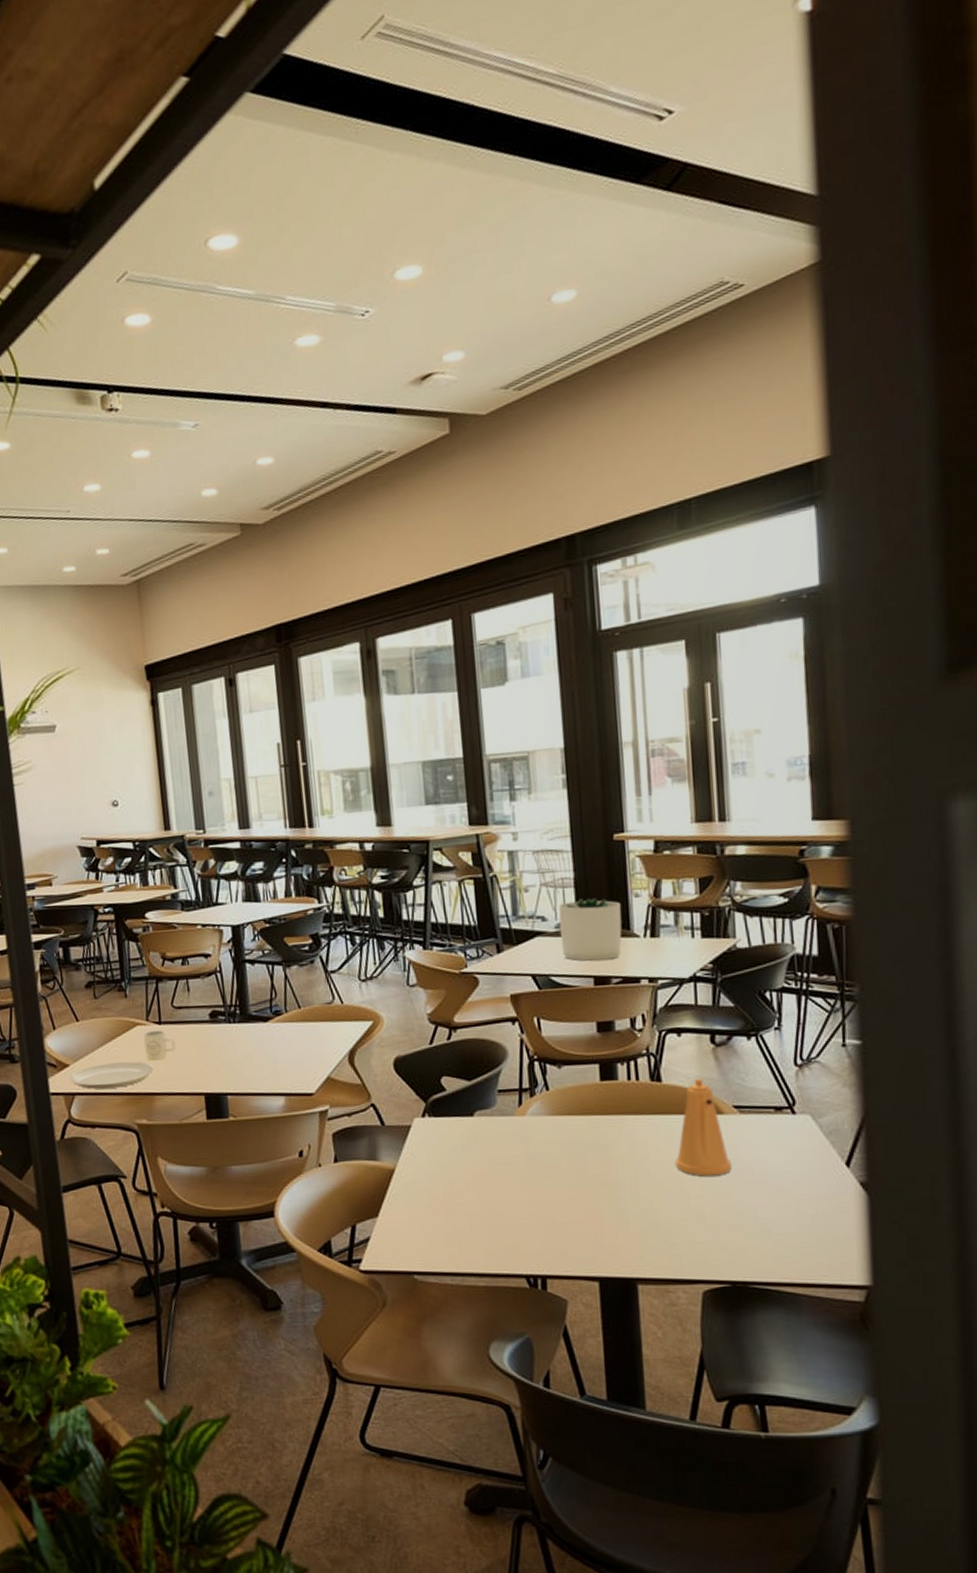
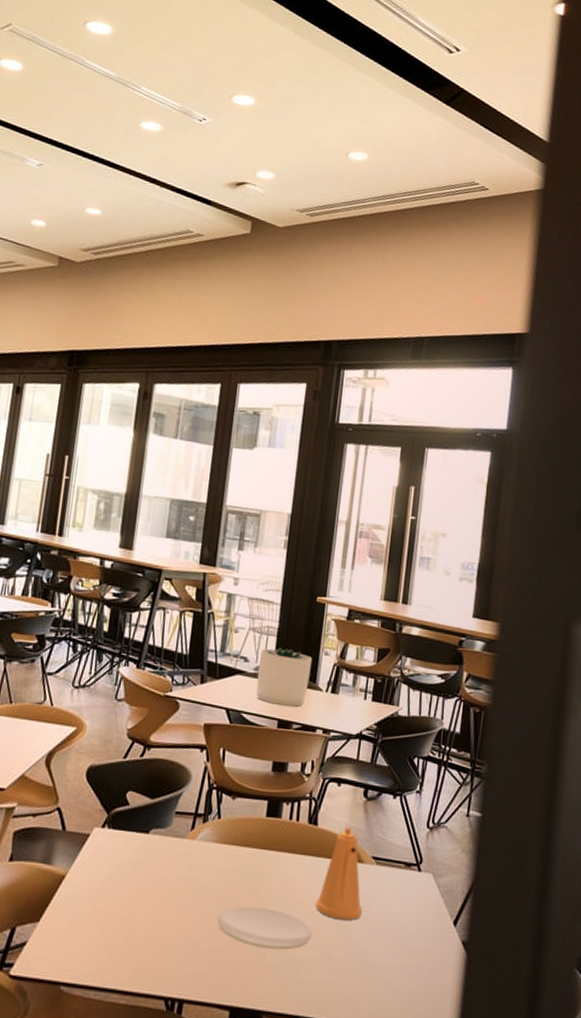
plate: none [565,1175,678,1216] -> present [216,906,313,950]

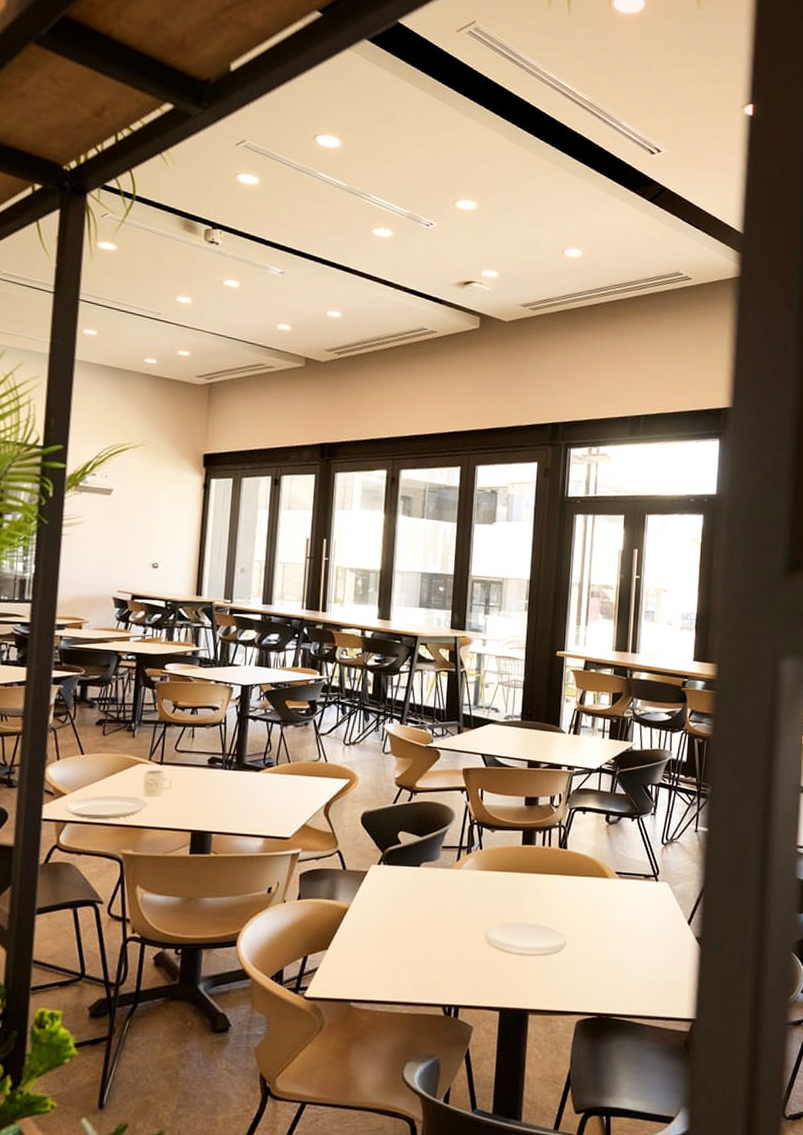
planter: present [256,648,312,707] -> none [507,698,555,748]
coffee pot: present [315,826,363,920] -> none [569,848,610,927]

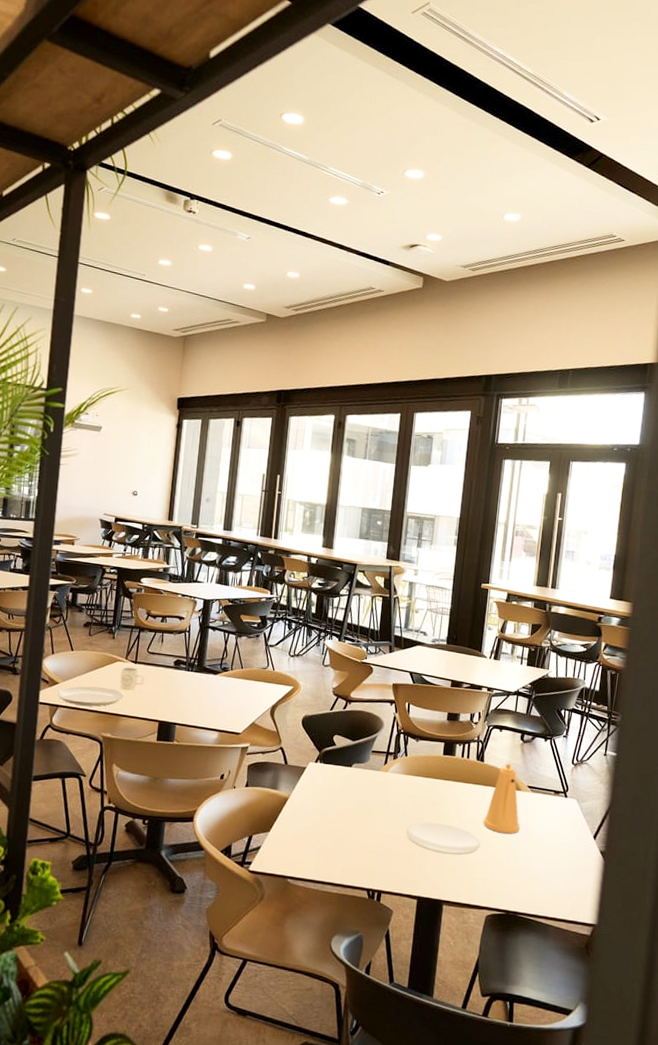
coffee pot: none [569,848,610,927] -> present [483,763,521,834]

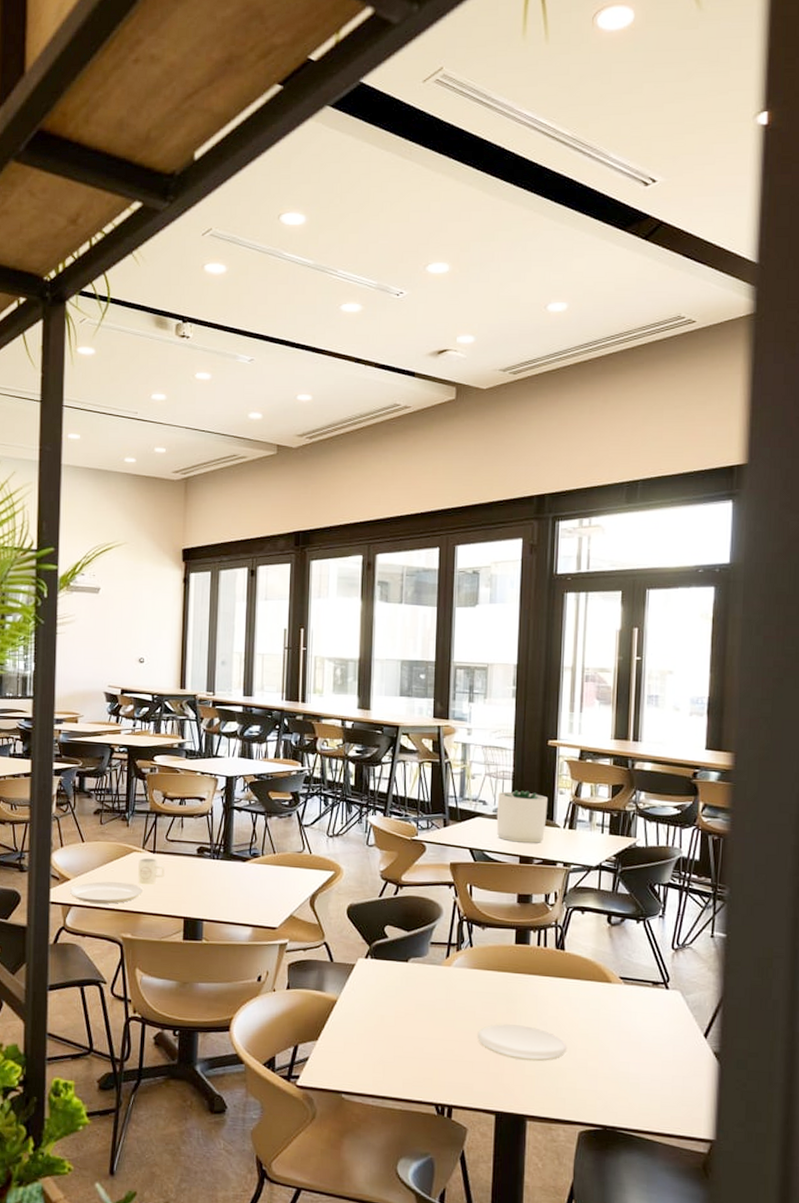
planter: none [434,624,478,670] -> present [496,790,547,843]
coffee pot: present [483,763,521,834] -> none [568,950,614,1035]

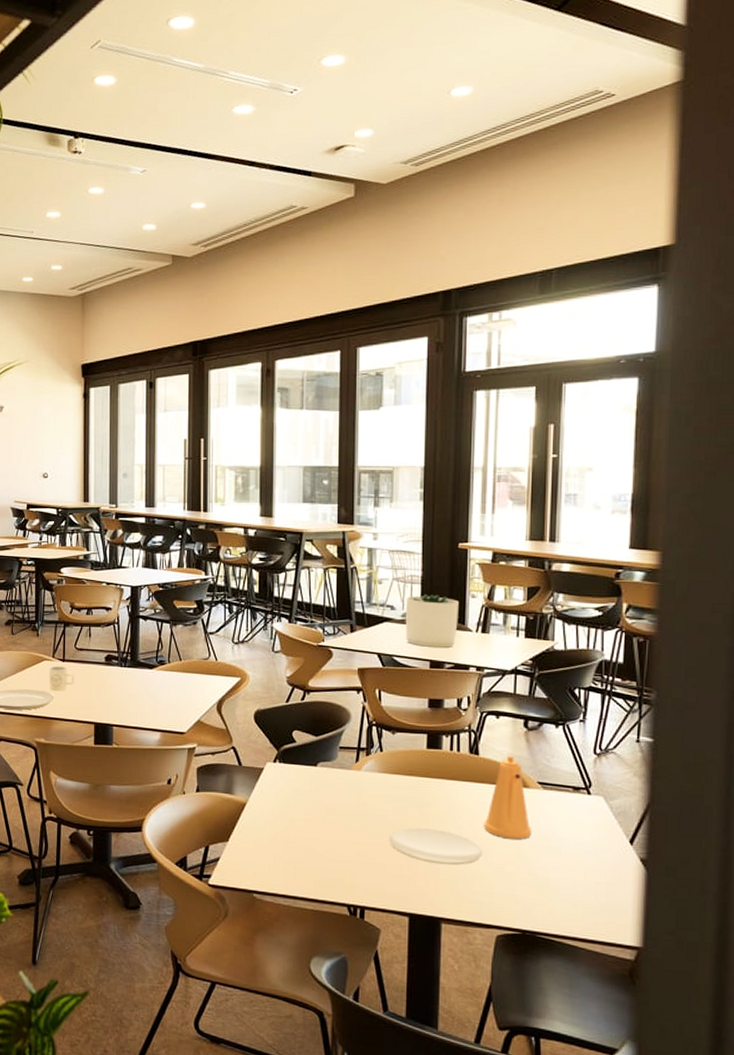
coffee pot: none [568,950,614,1035] -> present [484,755,532,840]

